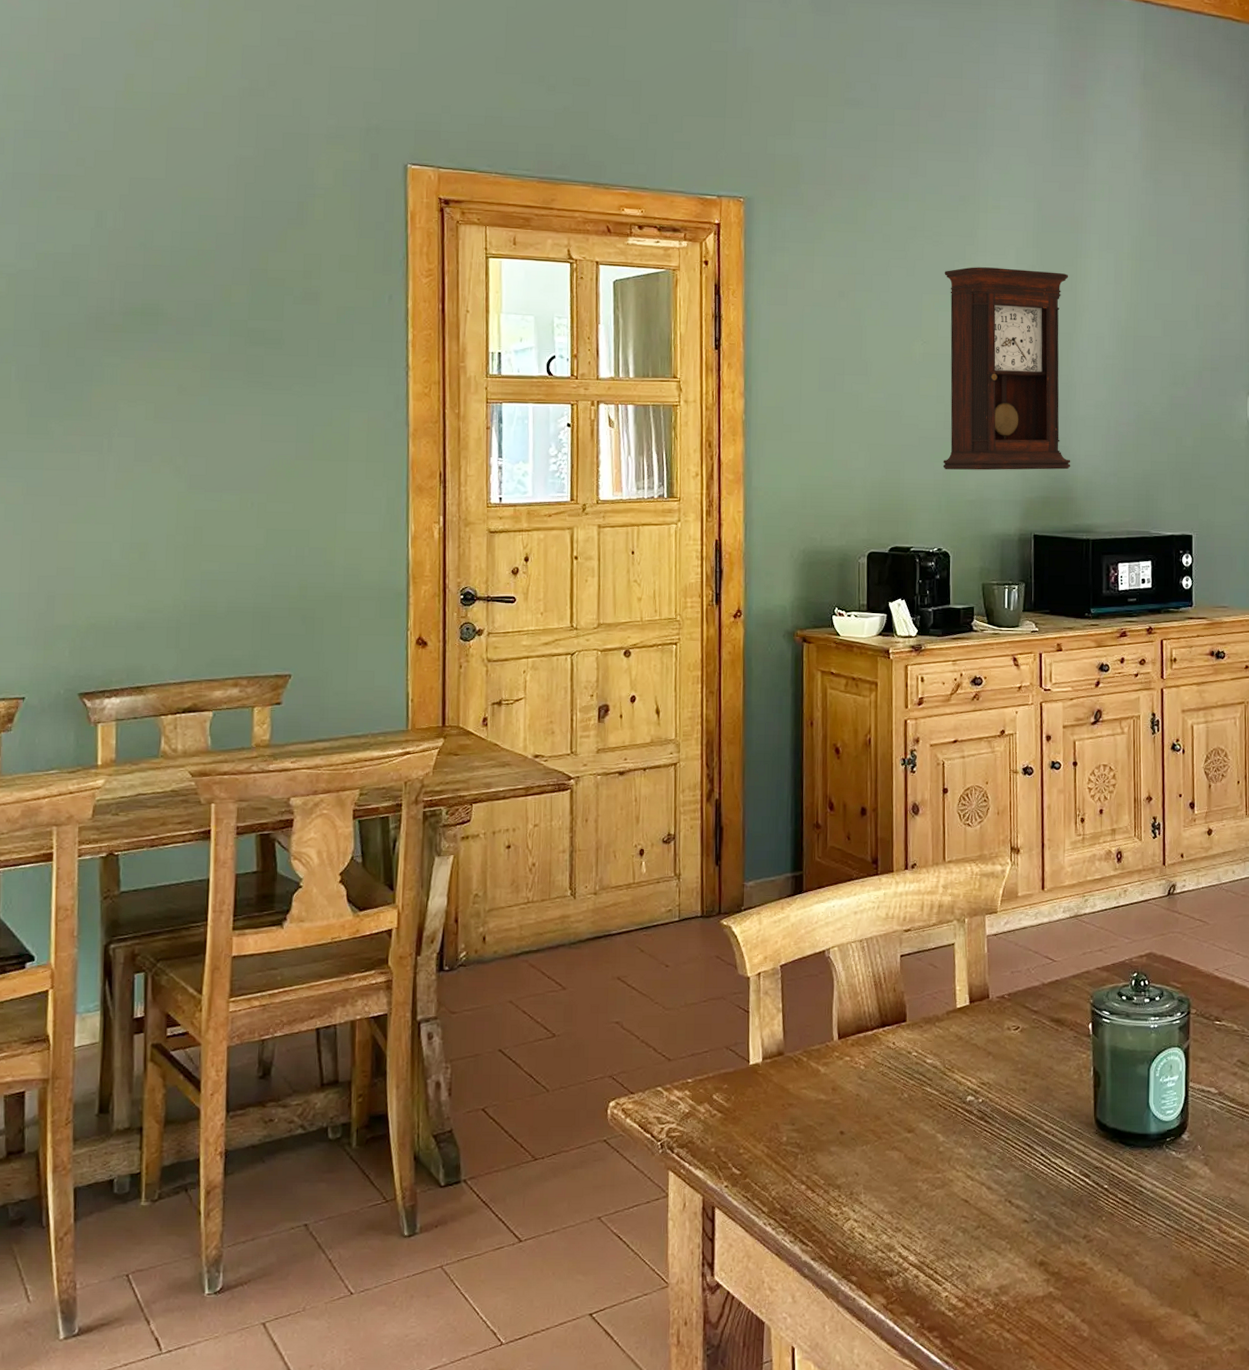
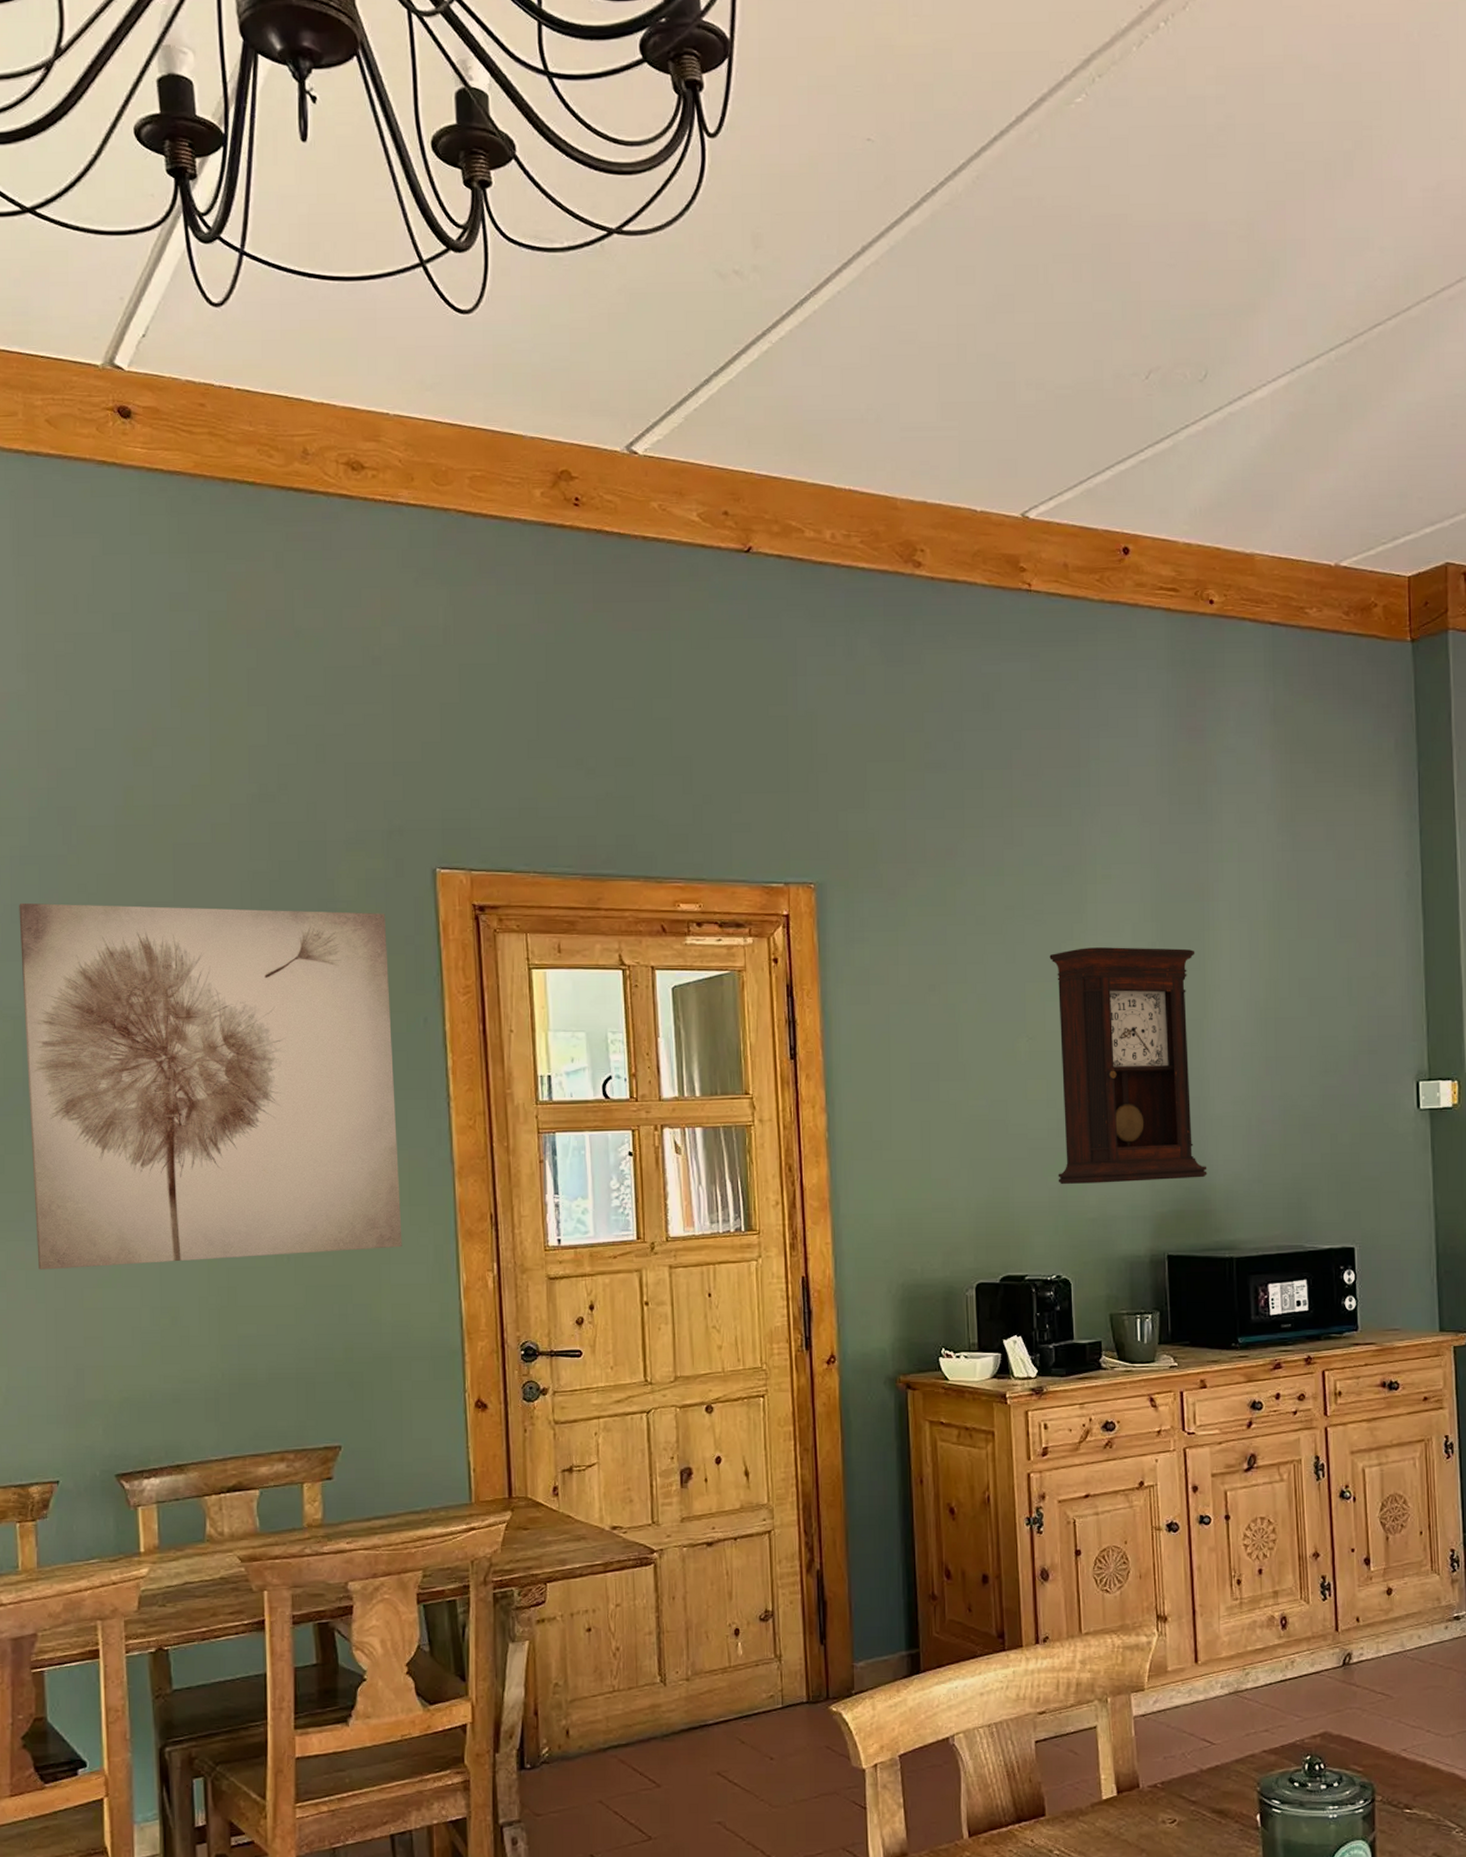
wall art: none [17,172,359,505] -> present [19,902,402,1270]

